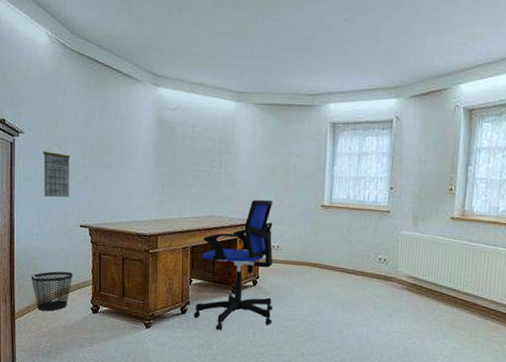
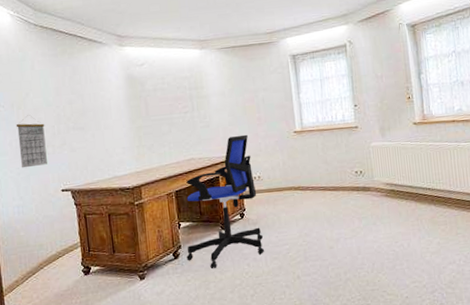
wastebasket: present [32,271,72,312] -> none [17,238,60,283]

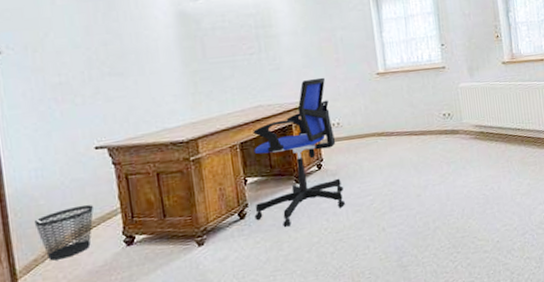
calendar: present [16,115,47,168] -> none [31,59,75,124]
wastebasket: none [17,238,60,283] -> present [35,204,94,261]

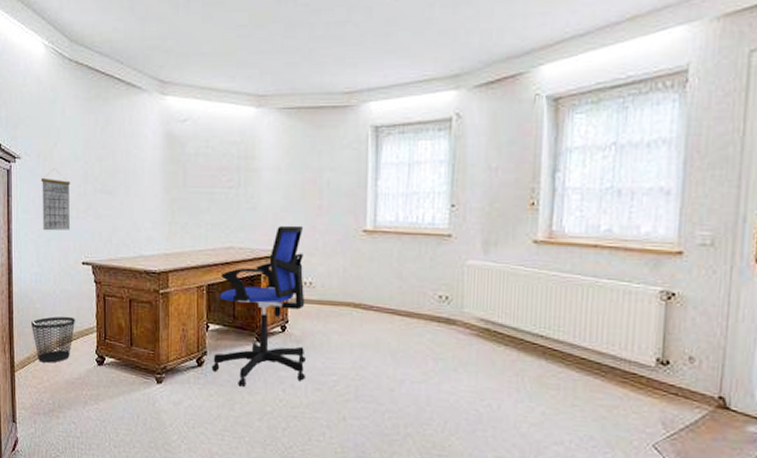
calendar: none [31,59,75,124] -> present [40,169,71,231]

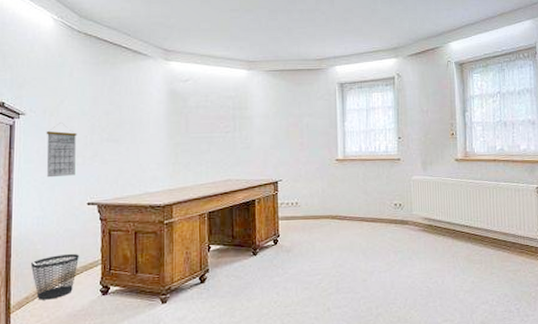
office chair: present [211,225,305,388] -> none [213,159,295,296]

